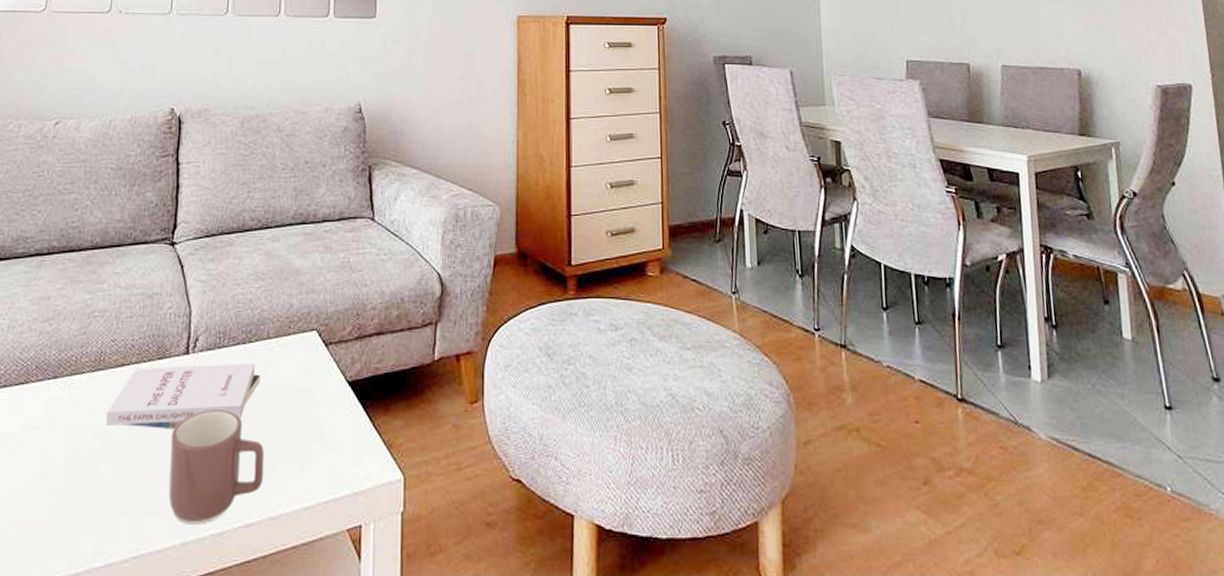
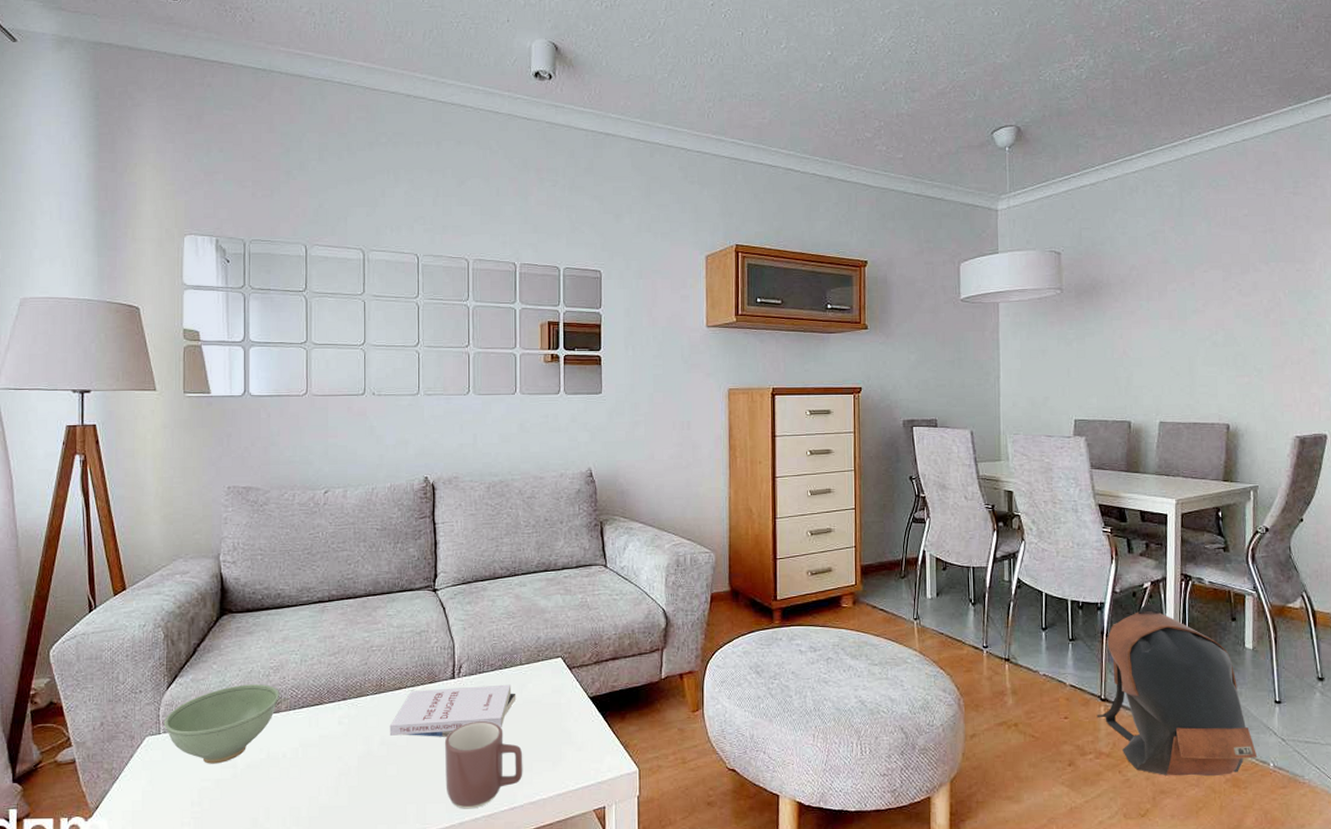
backpack: none [953,282,1150,503] -> present [1096,605,1257,777]

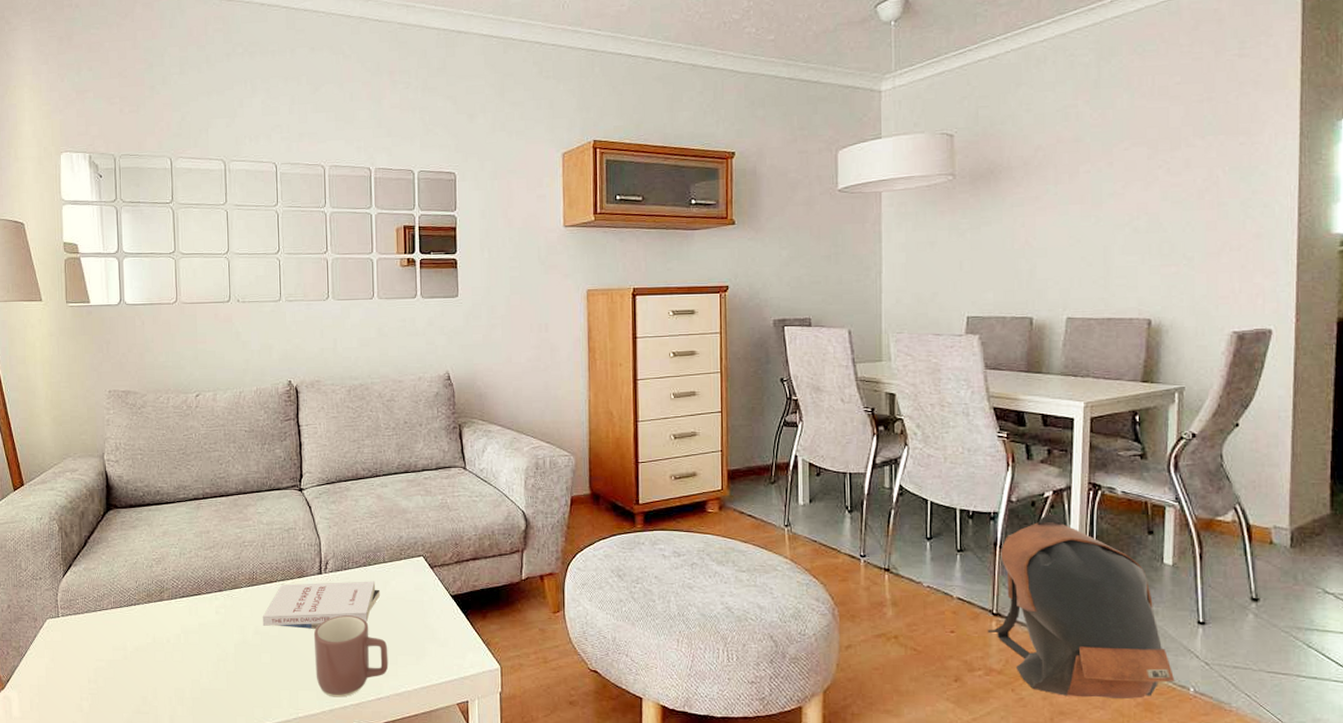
bowl: present [163,684,280,764] -> none [61,574,162,646]

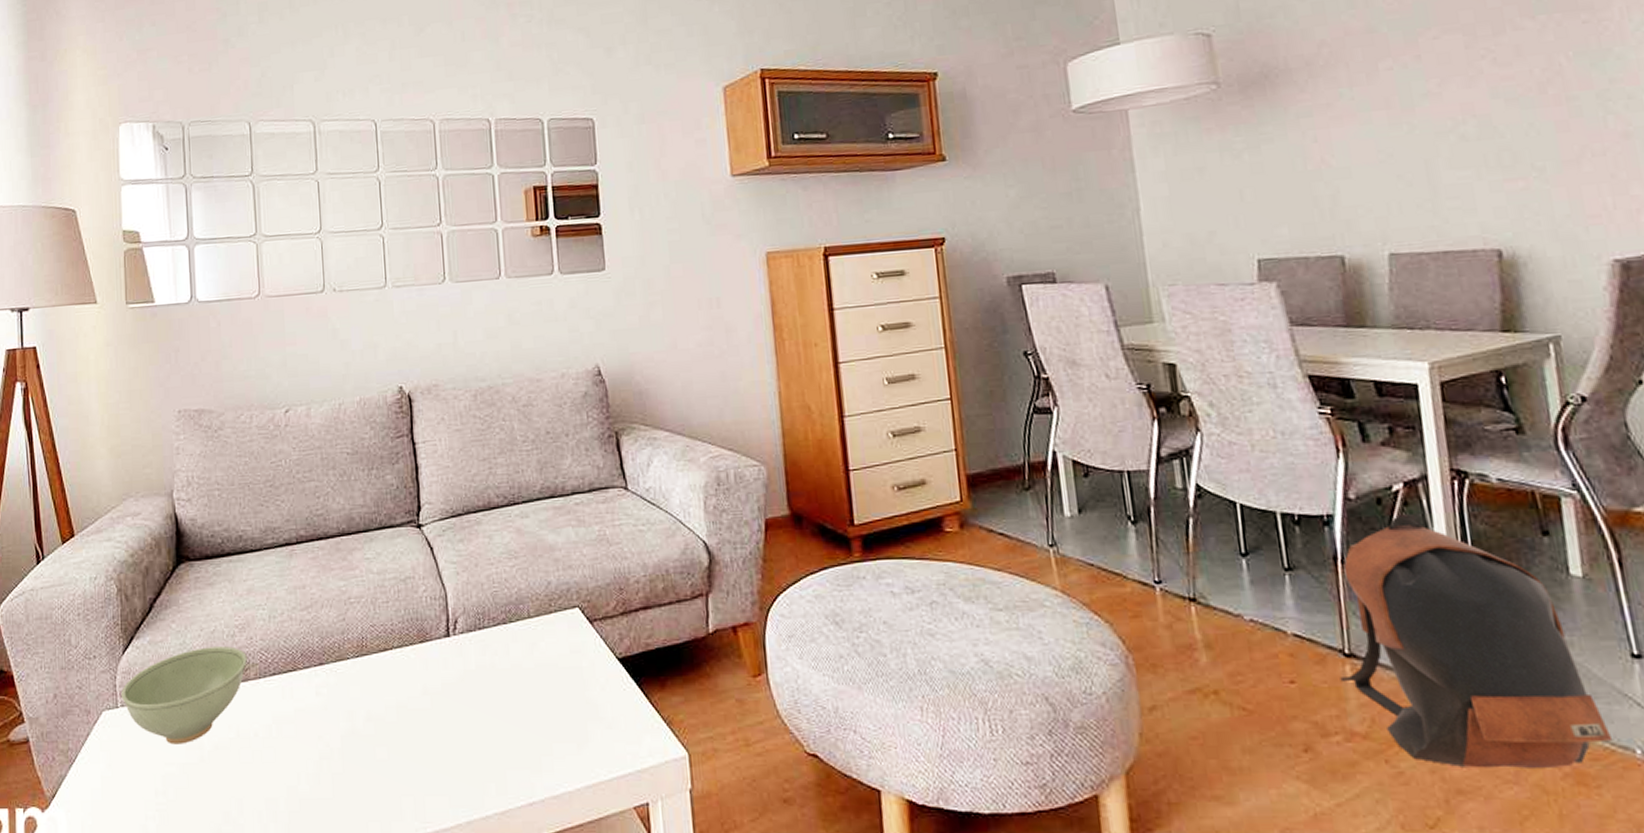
bowl: none [61,574,162,646] -> present [120,646,247,745]
books: present [262,581,381,629] -> none [375,643,527,711]
mug: present [313,615,389,697] -> none [442,691,541,804]

